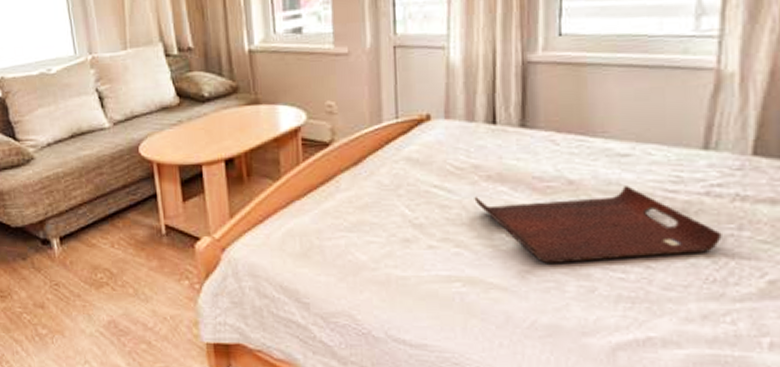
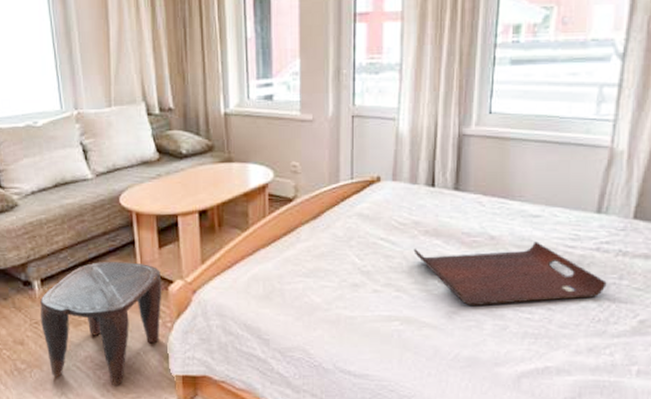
stool: none [60,218,189,355] -> present [40,262,162,386]

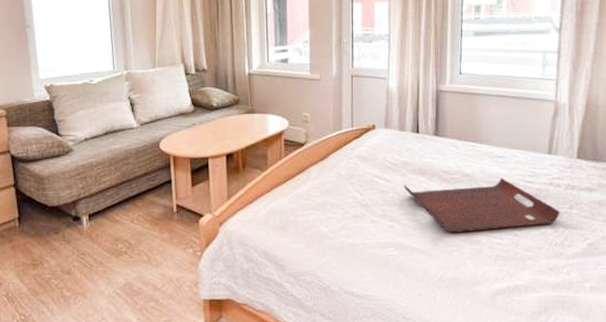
stool: present [40,262,162,386] -> none [87,199,194,311]

